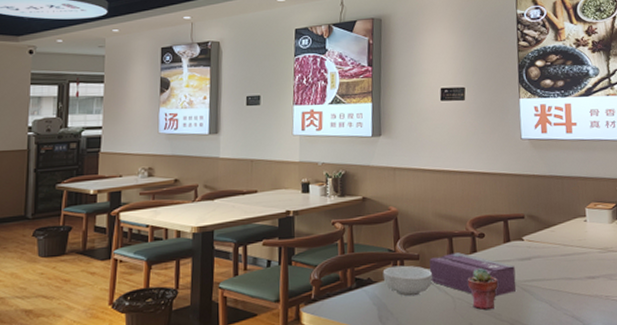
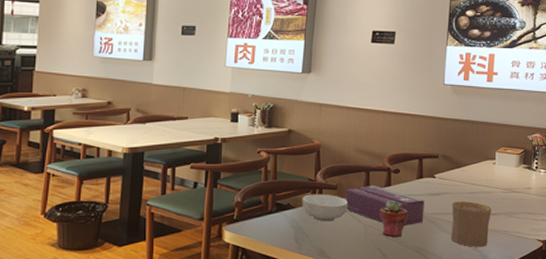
cup: none [545,264,590,317] -> present [451,201,492,247]

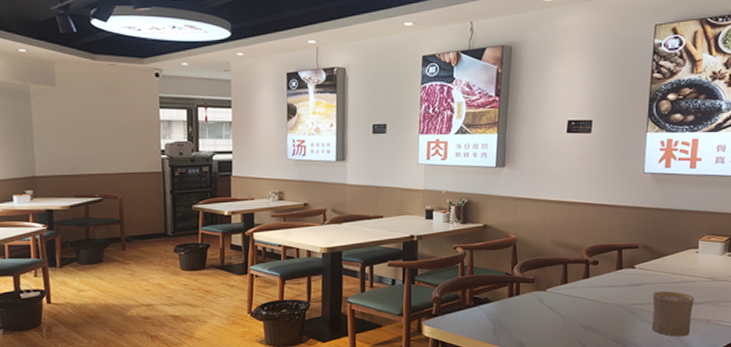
cereal bowl: present [302,194,347,222] -> none [499,287,545,315]
tissue box: present [345,185,424,226] -> none [543,278,624,317]
potted succulent: present [380,199,407,238] -> none [579,291,606,329]

